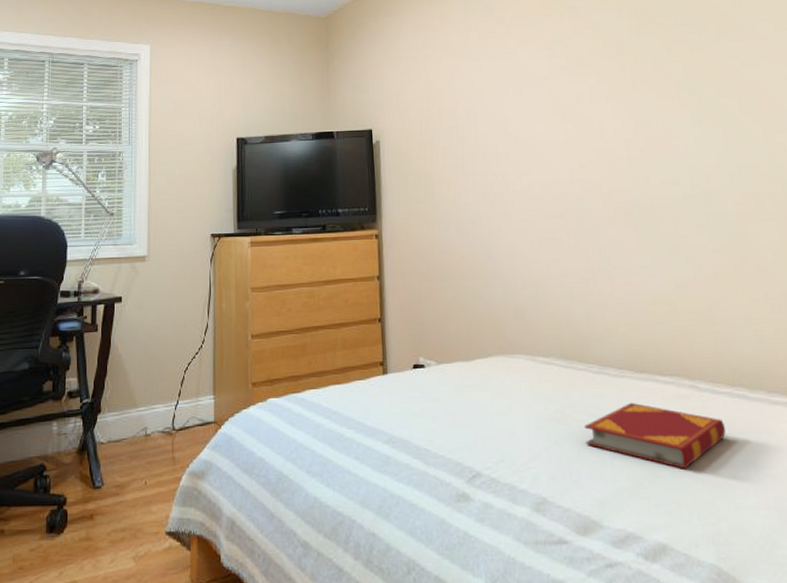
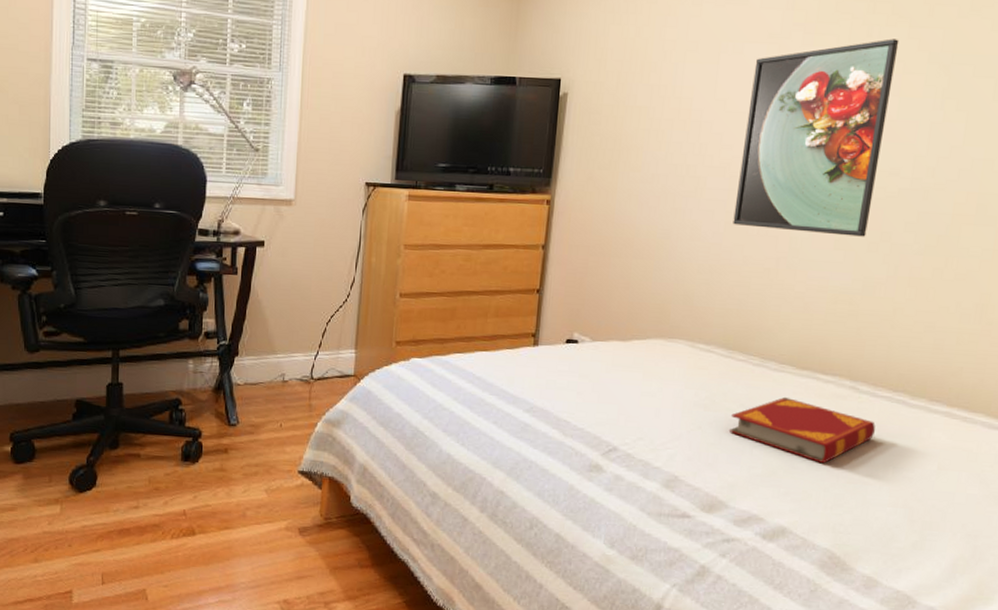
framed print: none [534,73,666,242] -> present [733,39,899,237]

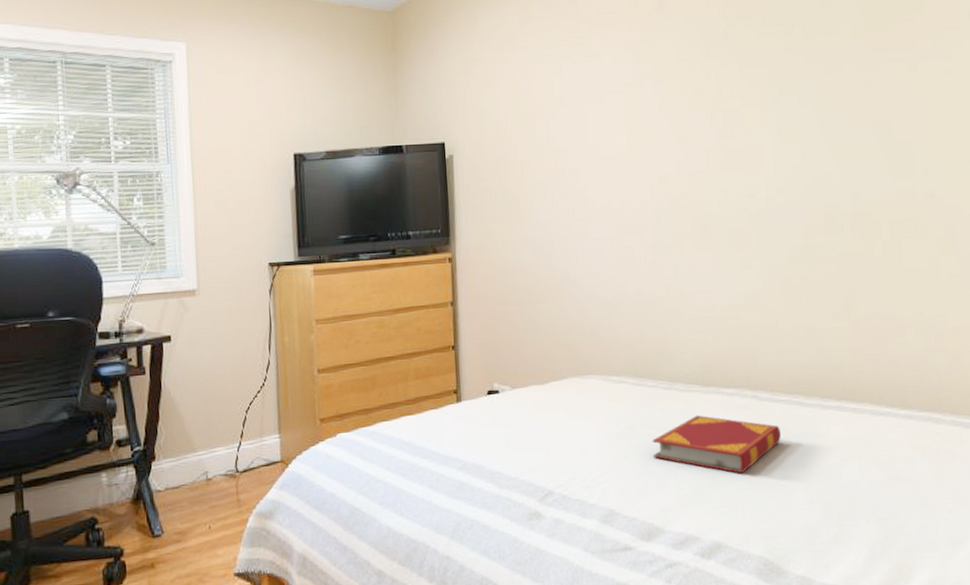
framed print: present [733,39,899,237] -> none [616,78,739,260]

